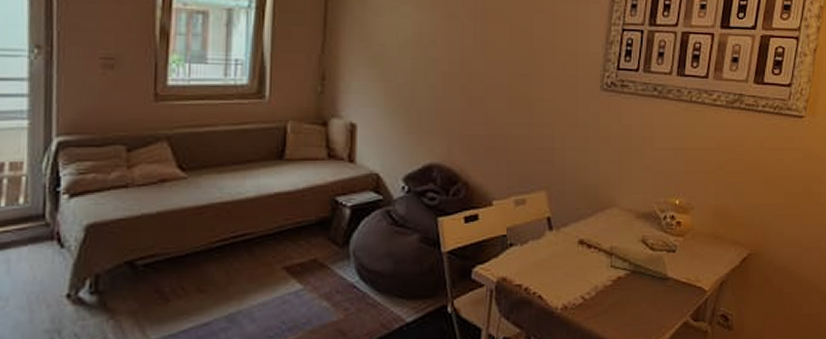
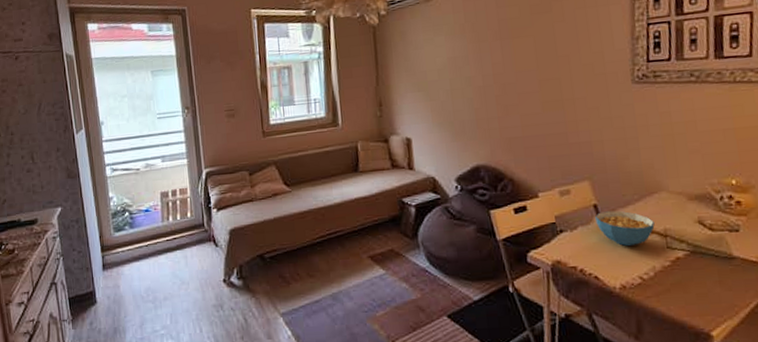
cereal bowl: none [547,225,602,264] -> present [595,210,655,247]

